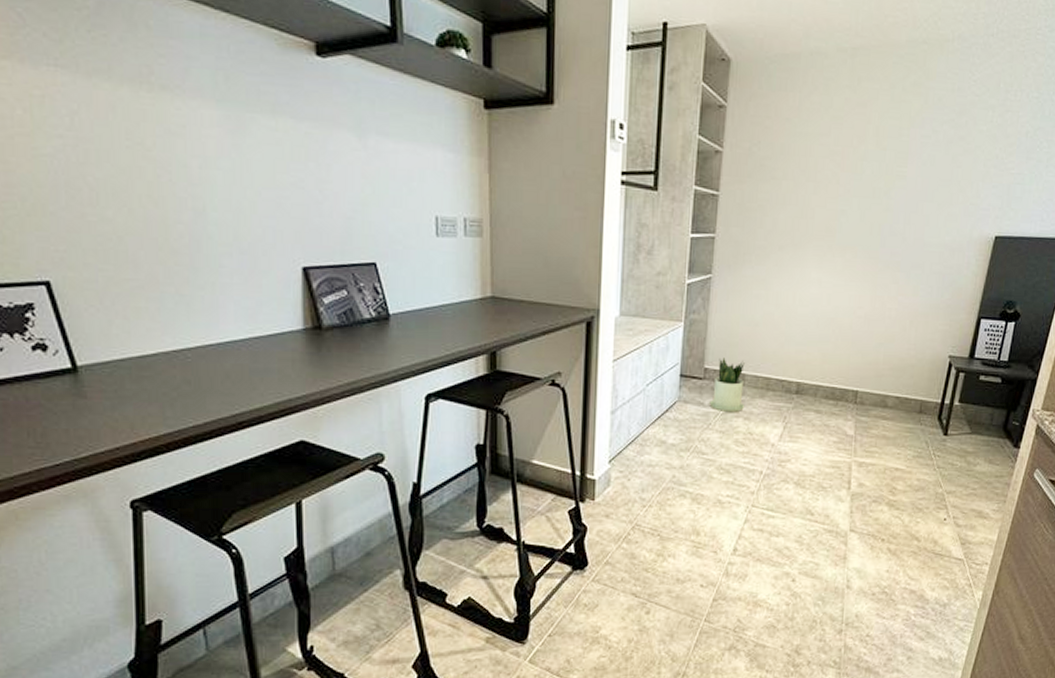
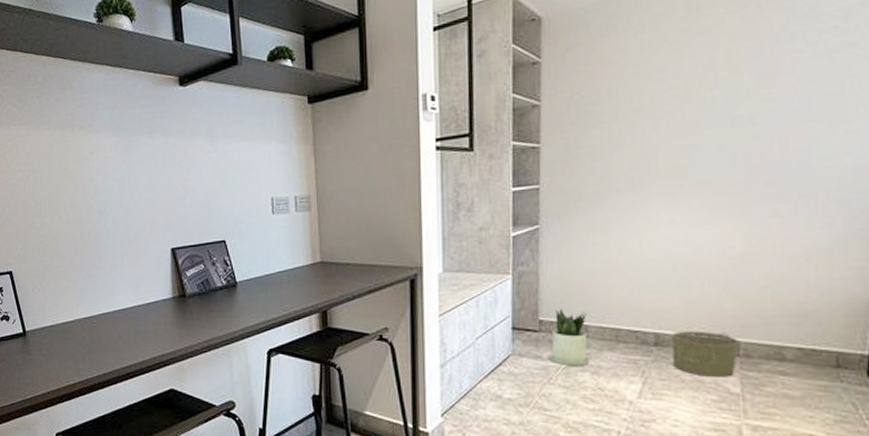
basket: none [808,381,858,422] -> present [672,331,740,377]

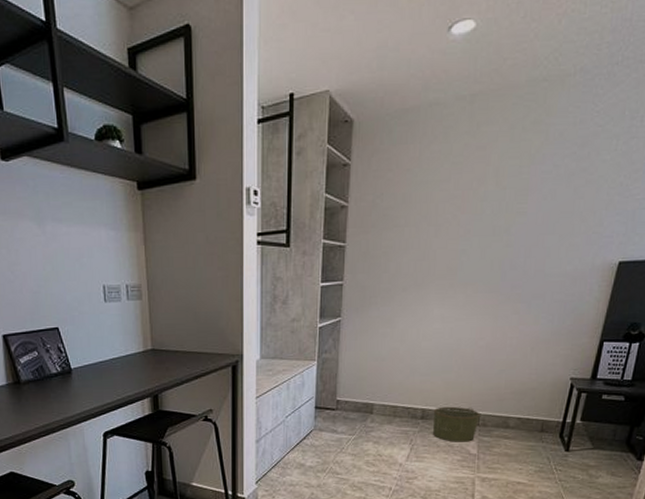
planter: present [548,309,590,365] -> none [342,390,373,437]

